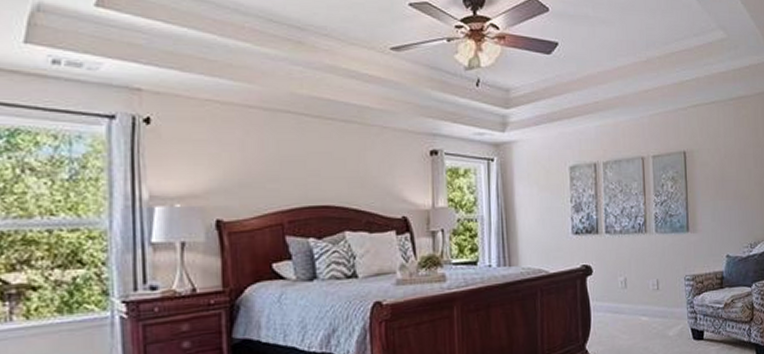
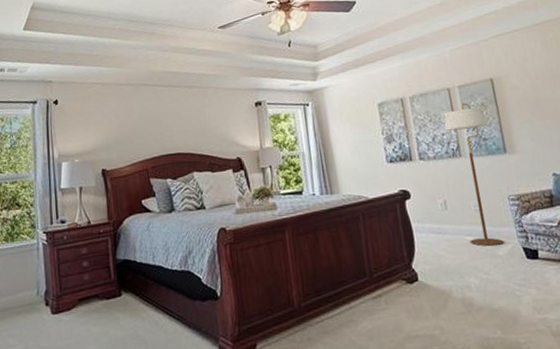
floor lamp: none [634,175,676,327] -> present [444,103,505,246]

